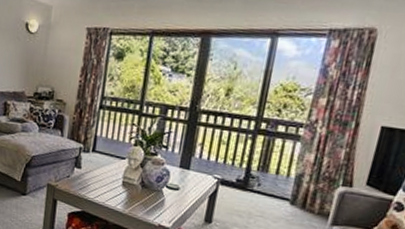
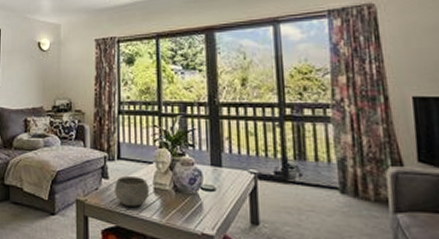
bowl: none [84,167,119,196] -> present [113,175,150,206]

